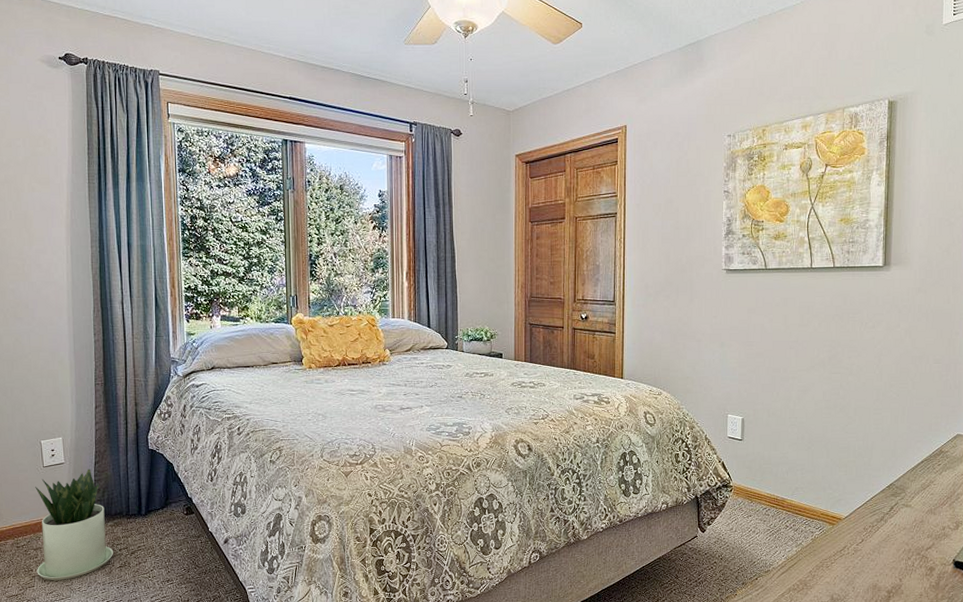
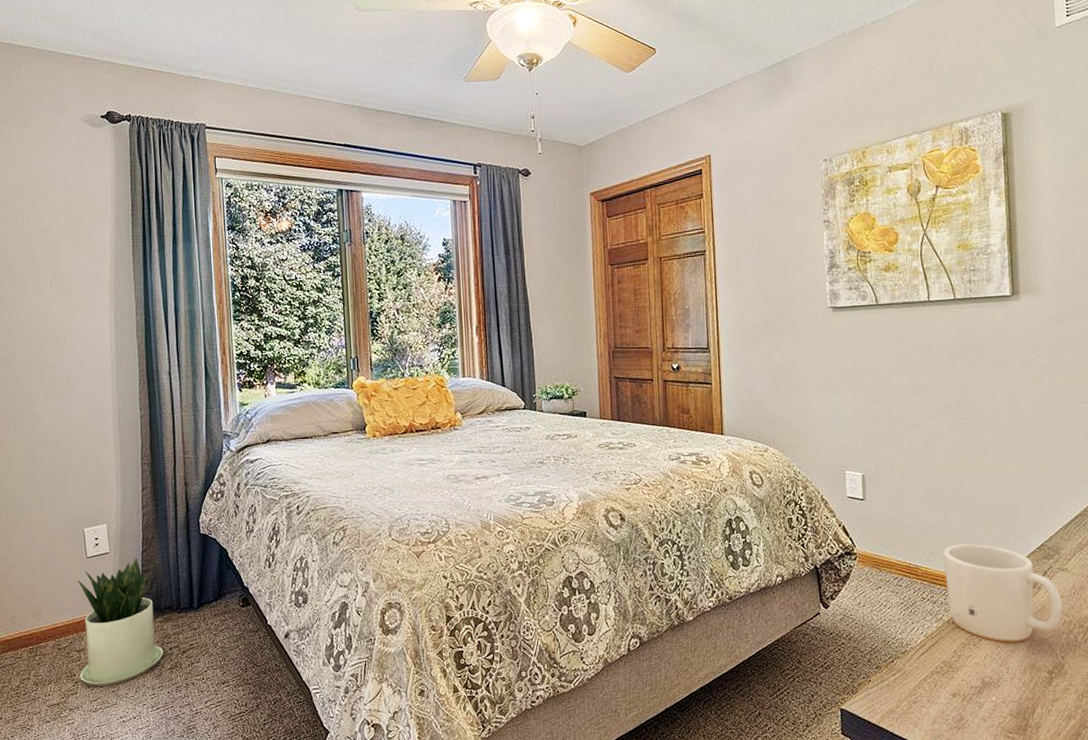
mug: none [807,481,905,566] -> present [943,543,1063,642]

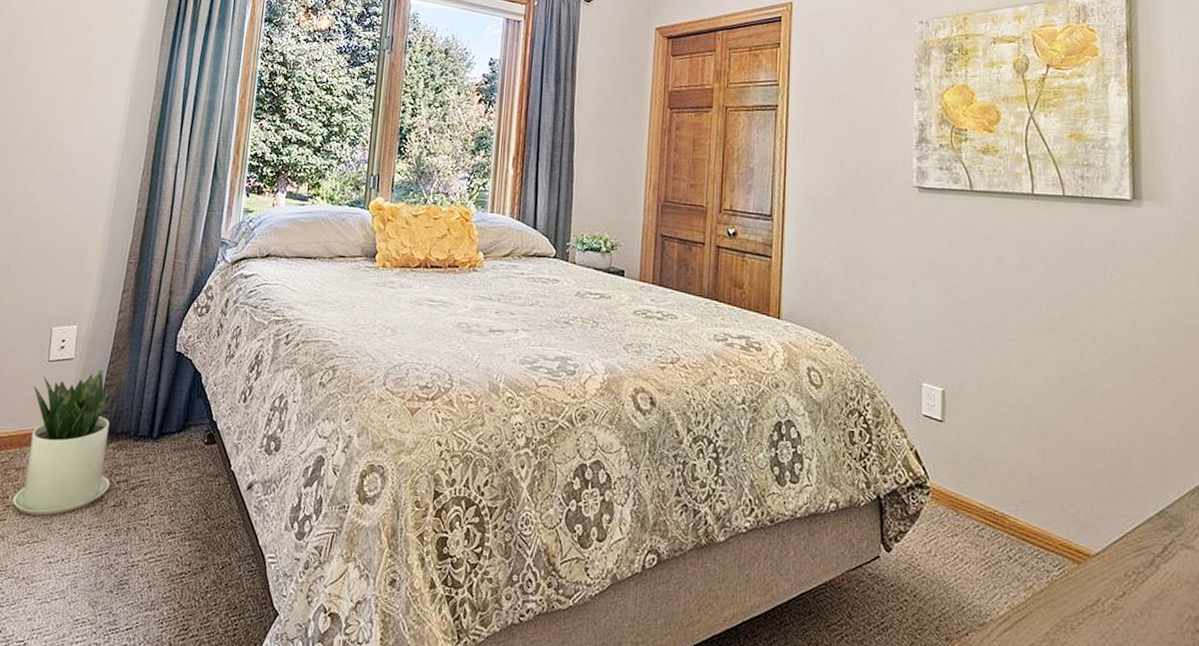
mug: present [943,543,1063,642] -> none [1037,493,1188,634]

